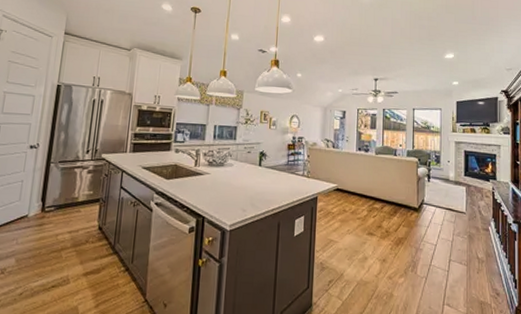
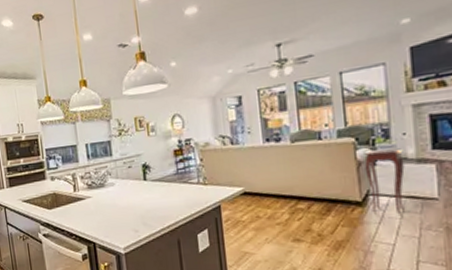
side table: none [422,169,447,221] -> present [364,148,405,213]

